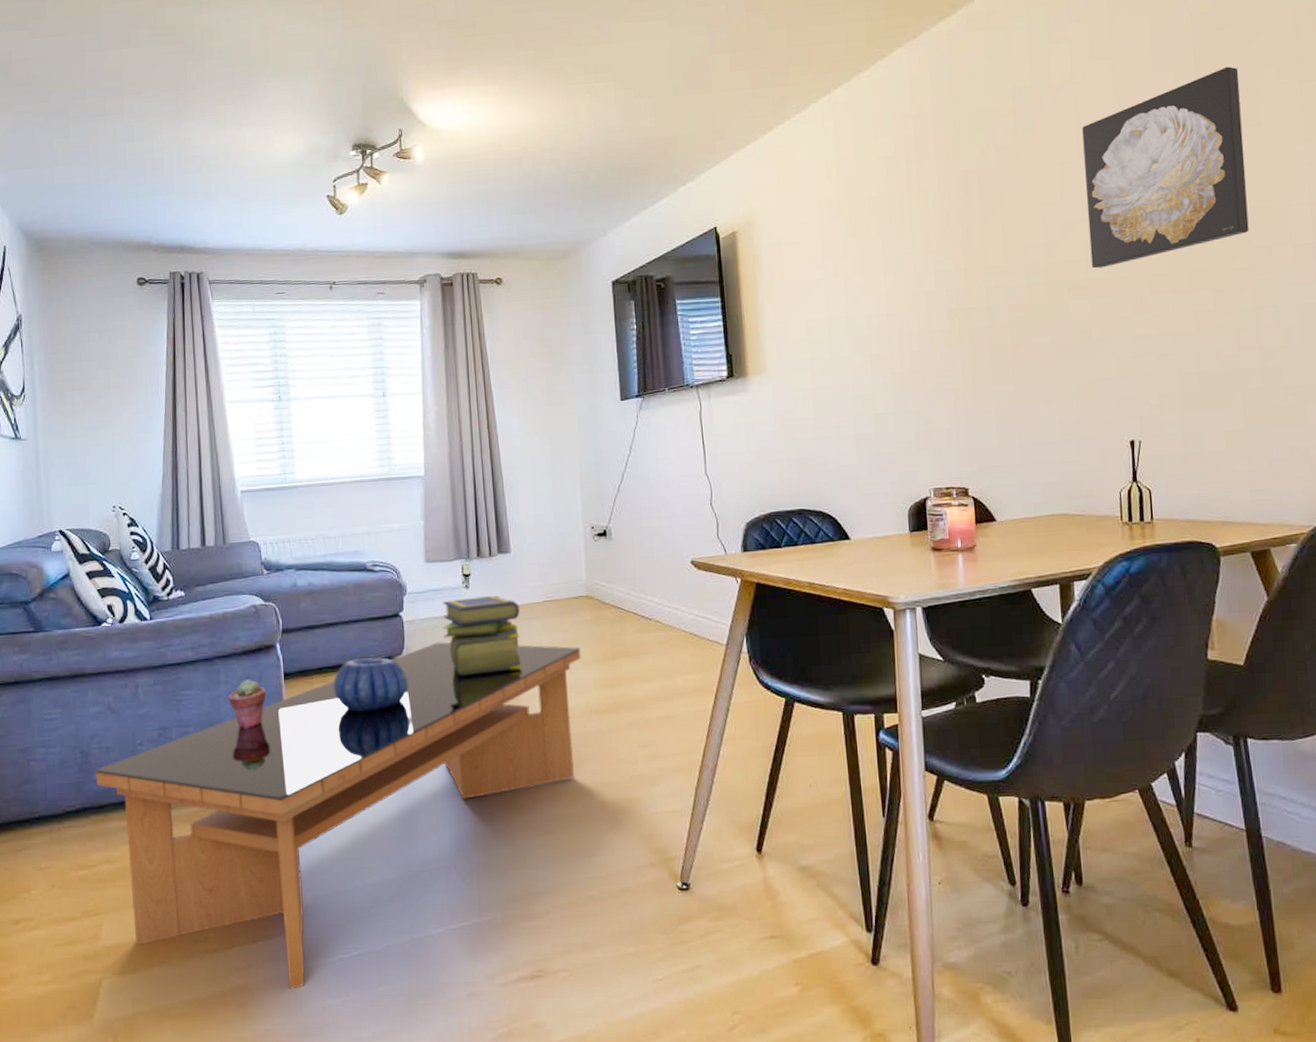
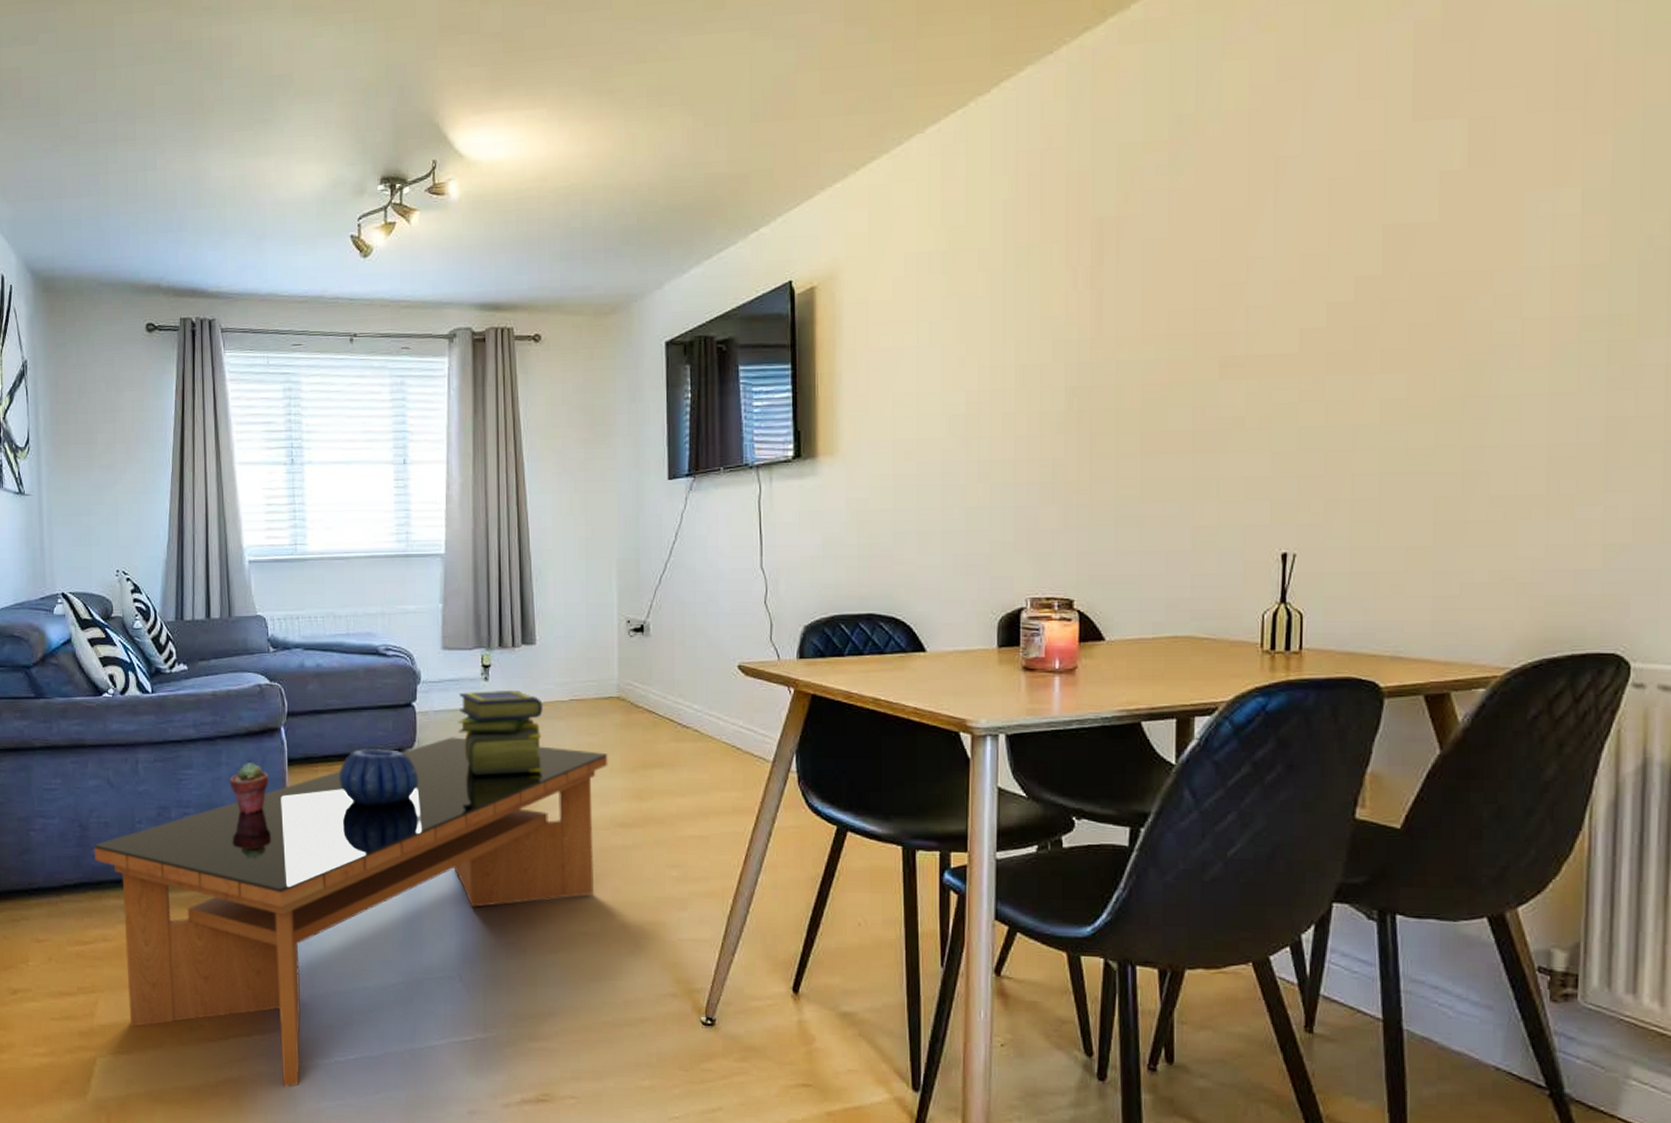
wall art: present [1082,66,1249,269] -> none [1252,90,1472,342]

